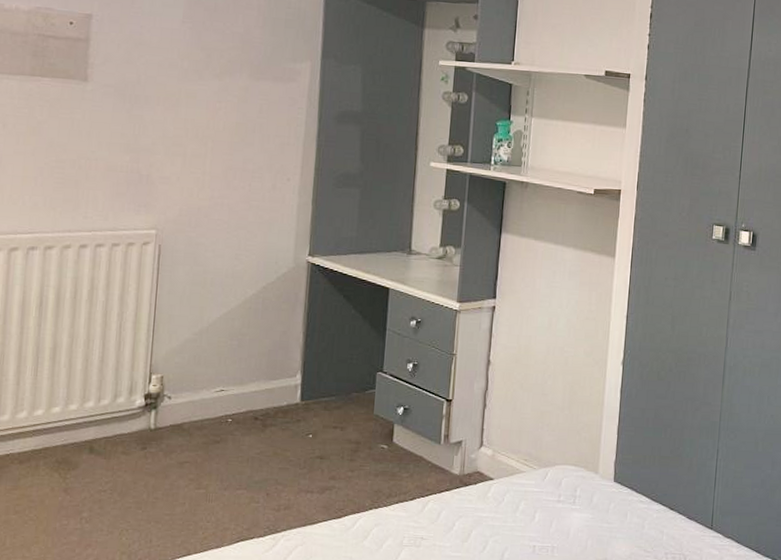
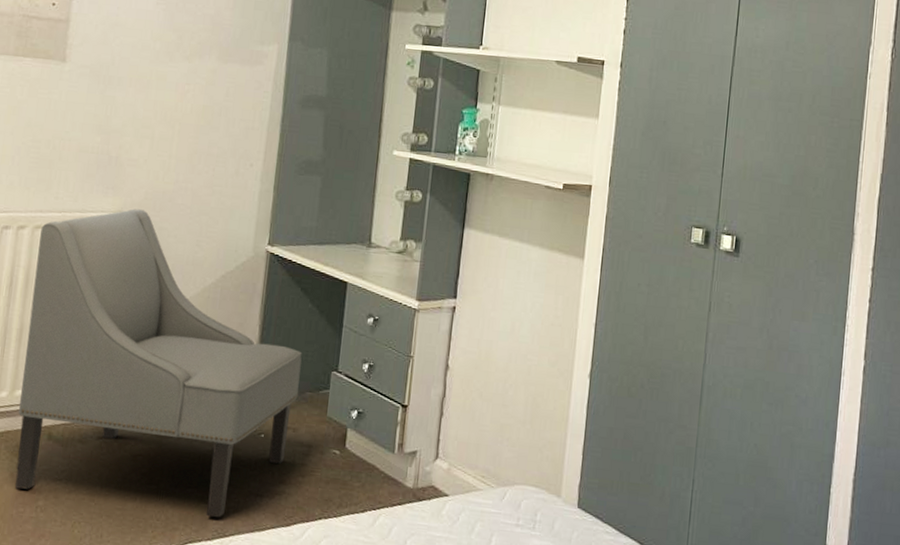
chair: none [56,225,347,516] -> present [14,209,302,518]

